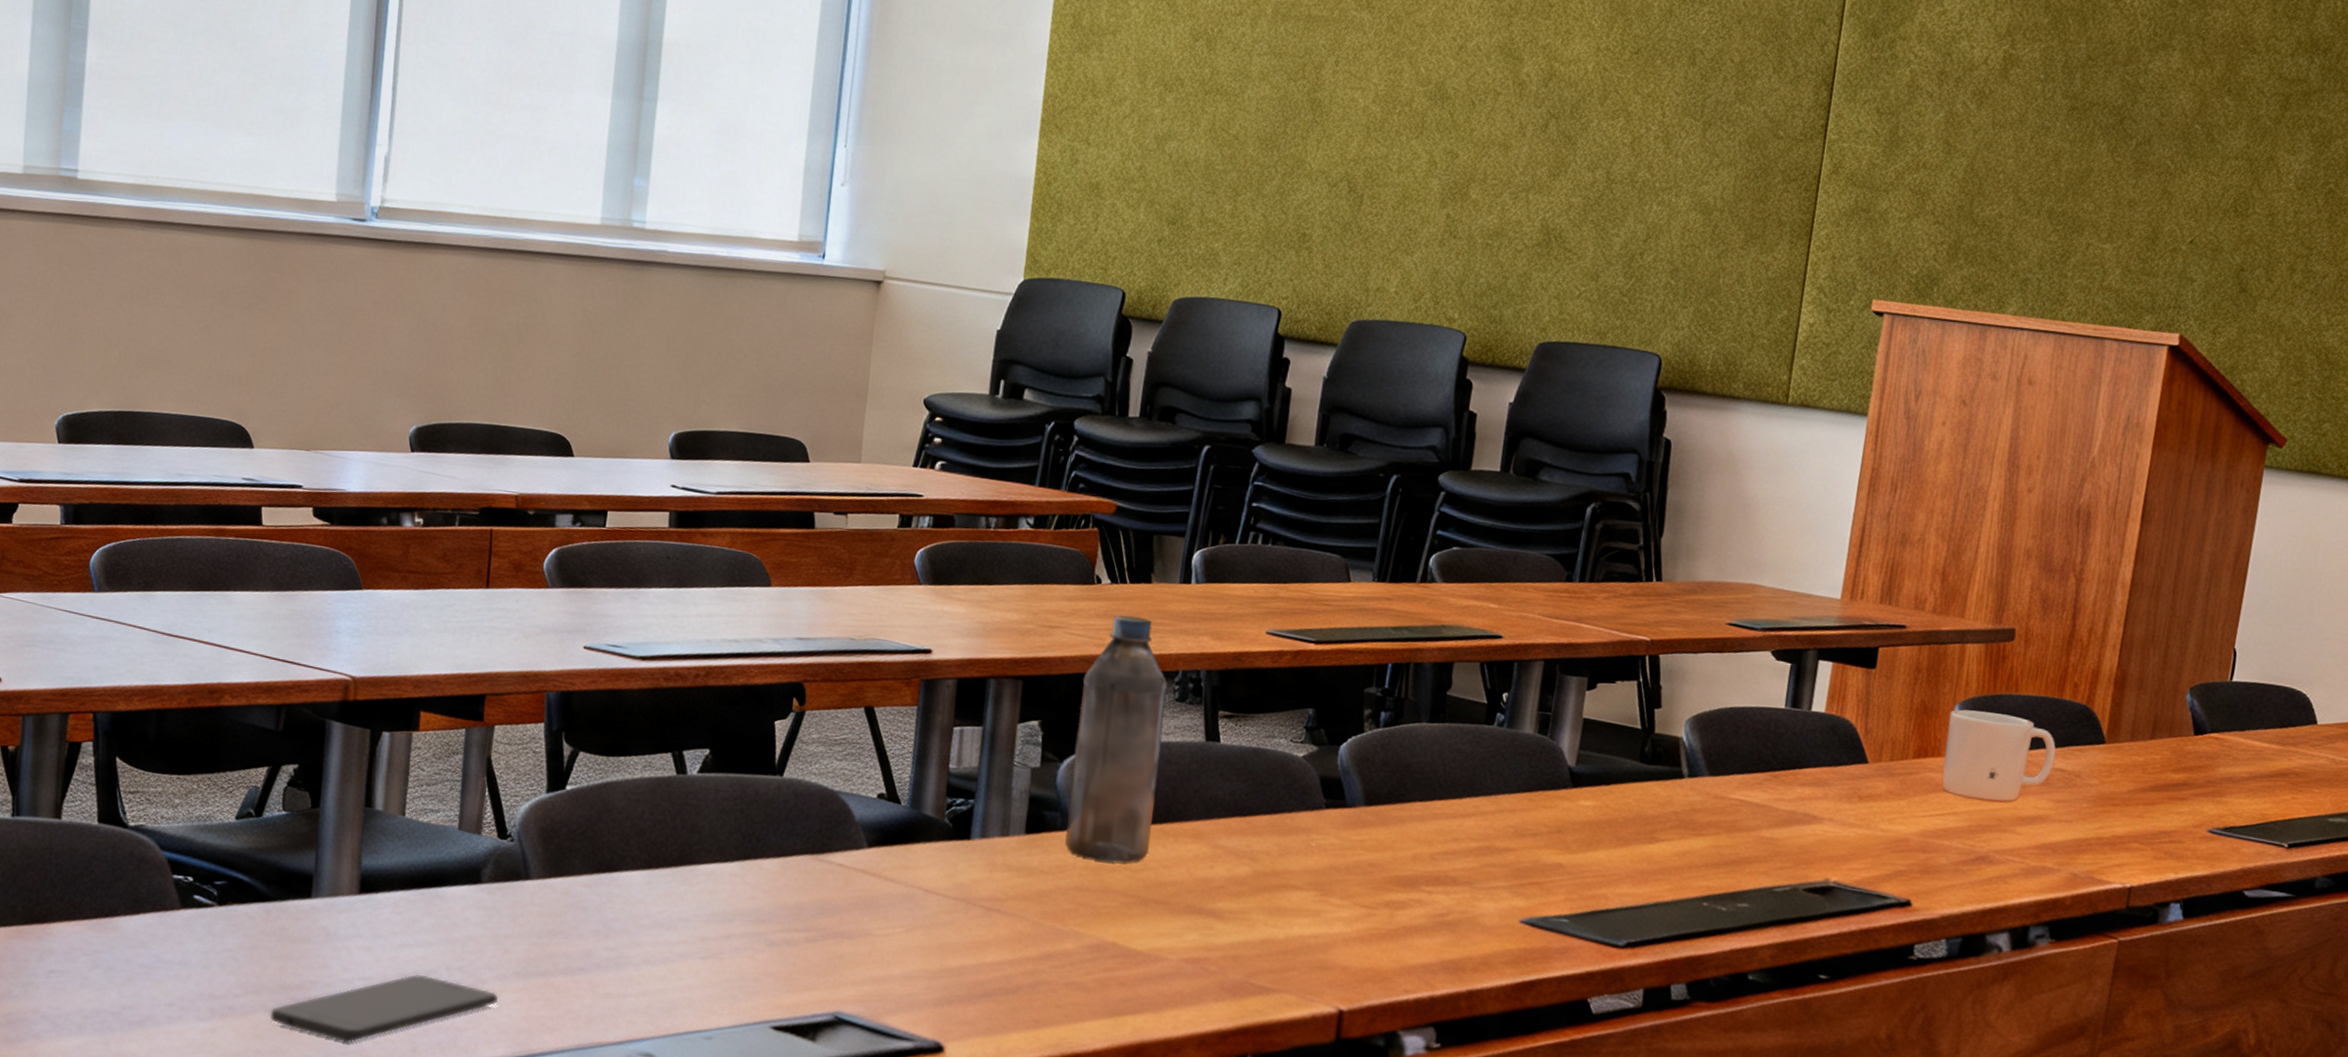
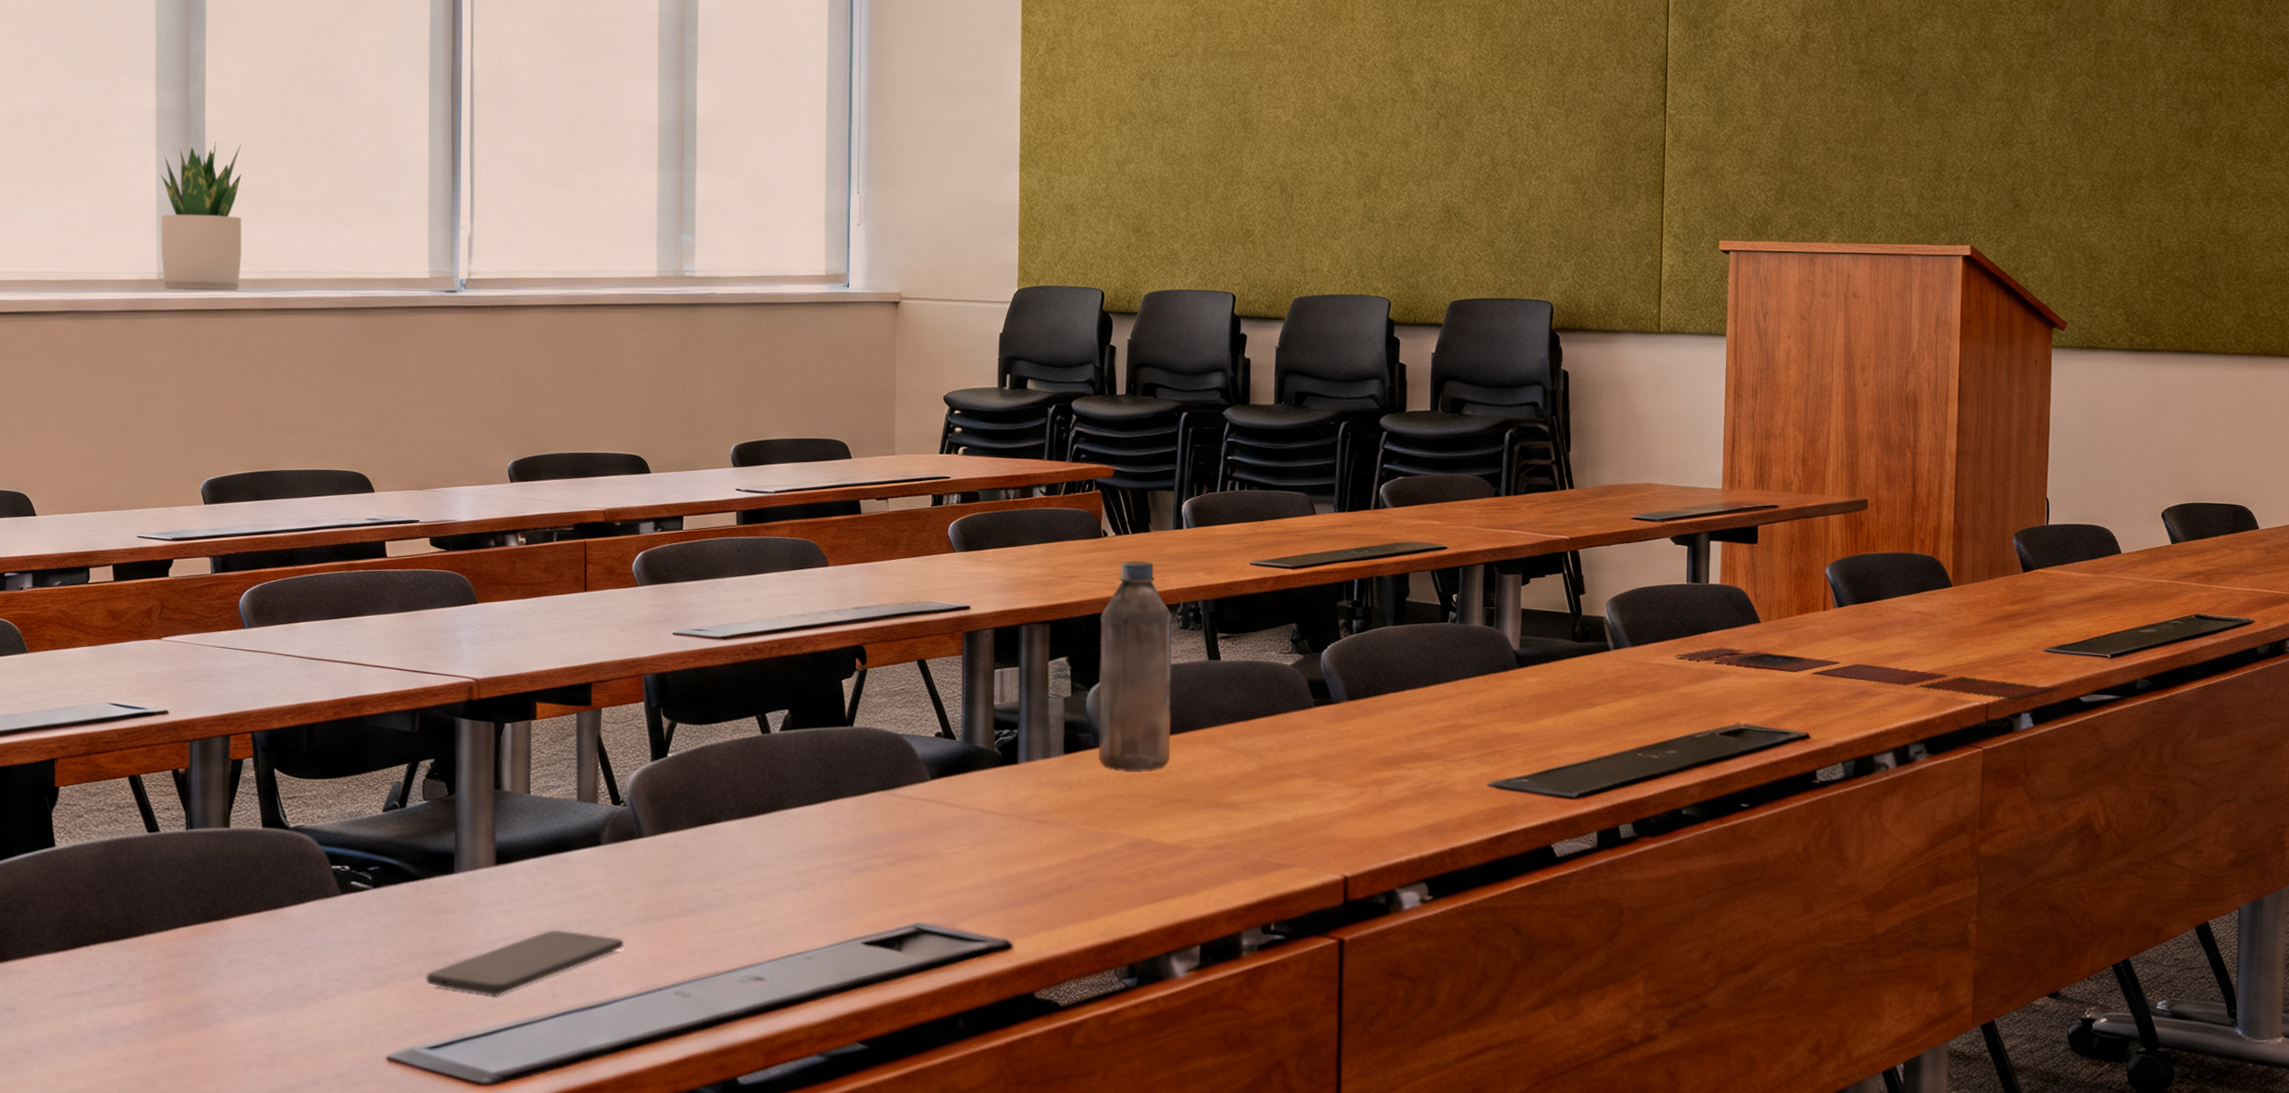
planter: none [29,17,131,196] -> present [161,142,242,291]
papers: none [1758,787,2220,887] -> present [1673,647,2059,700]
mug: present [1942,709,2056,803] -> none [1822,570,1913,645]

